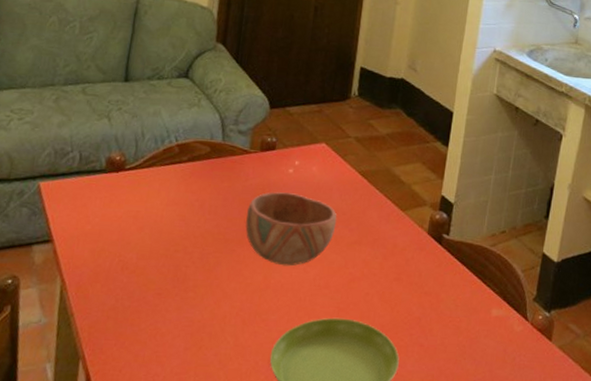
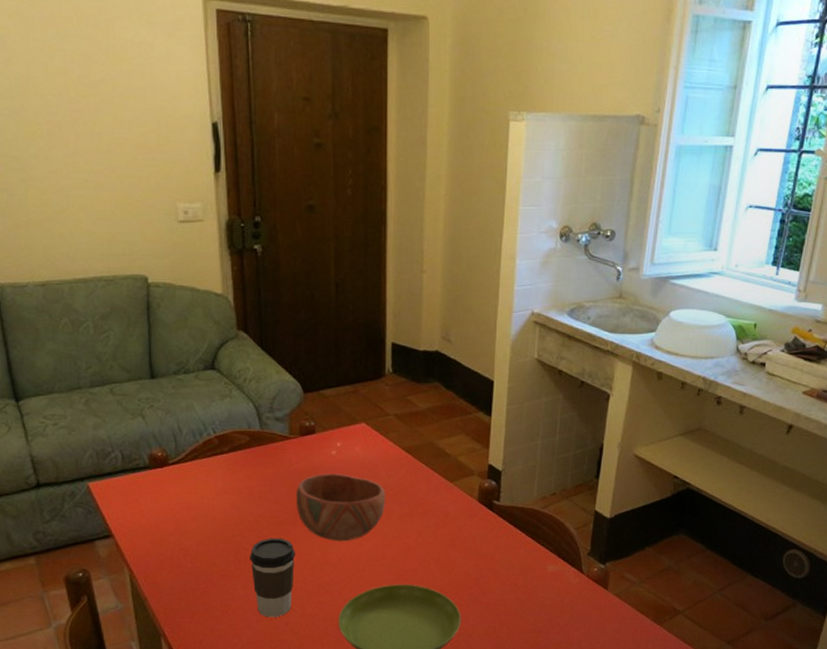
coffee cup: none [187,256,237,346] -> present [250,538,295,617]

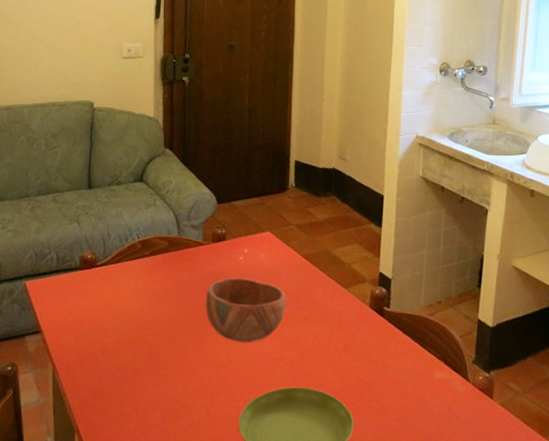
coffee cup: present [250,538,295,617] -> none [161,337,202,417]

